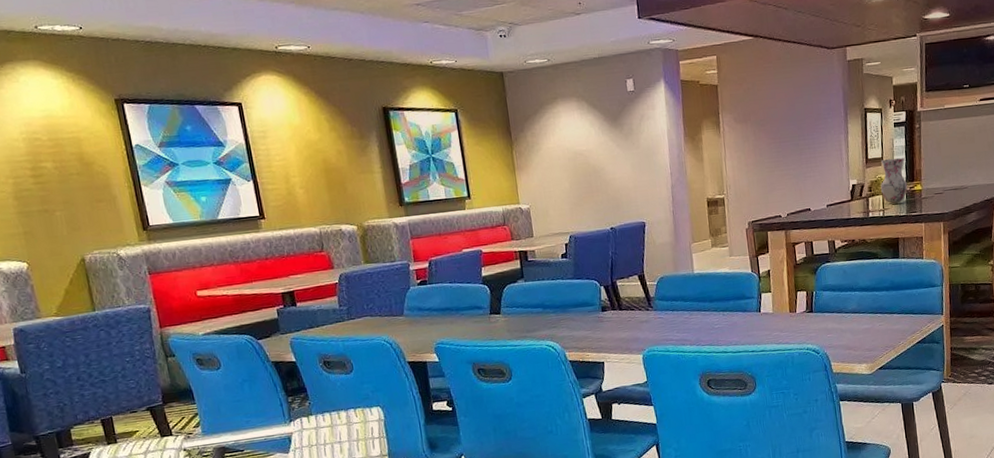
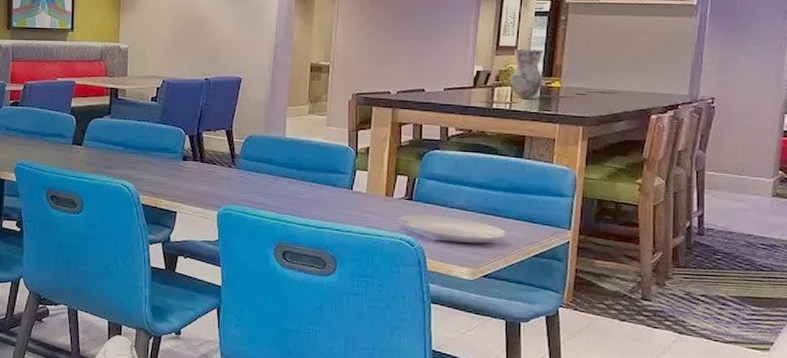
plate: none [803,321,894,344] -> present [398,214,508,244]

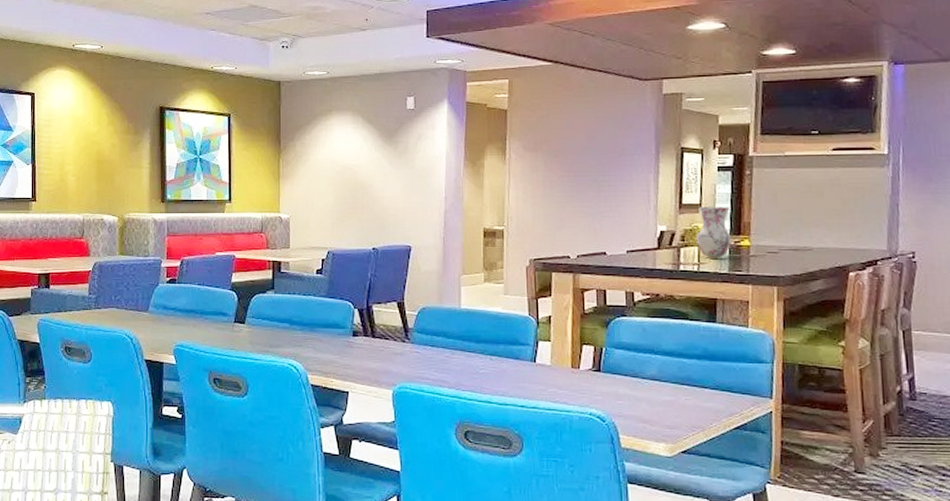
plate: present [398,214,508,244] -> none [586,386,705,416]

